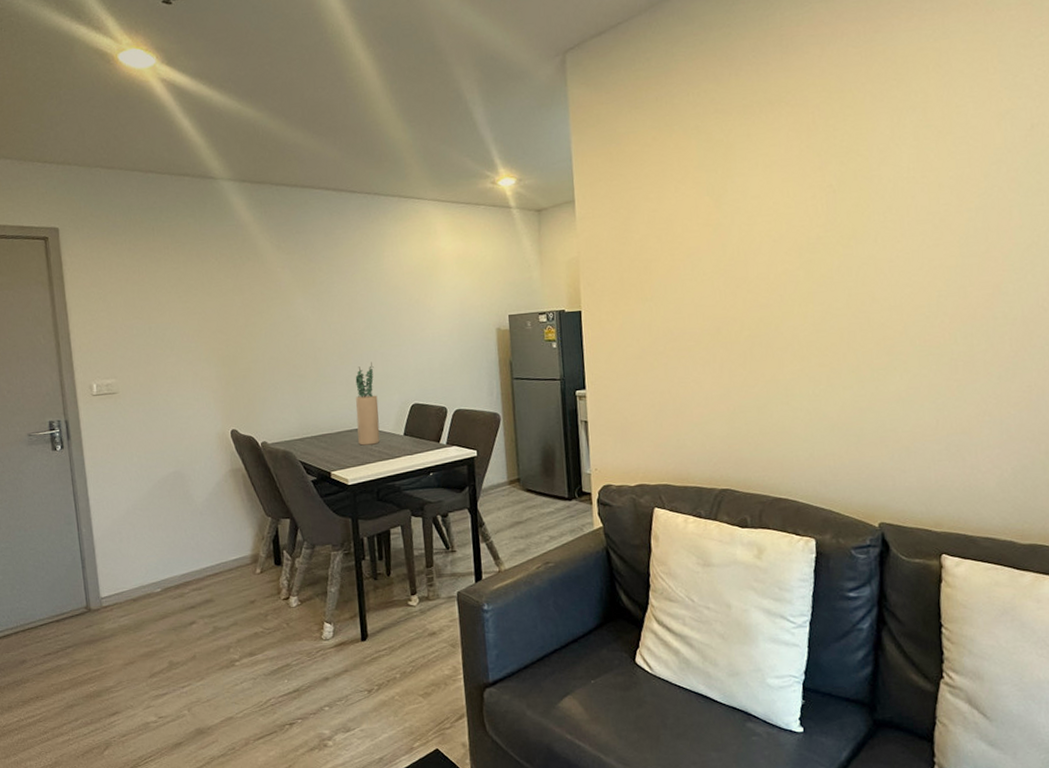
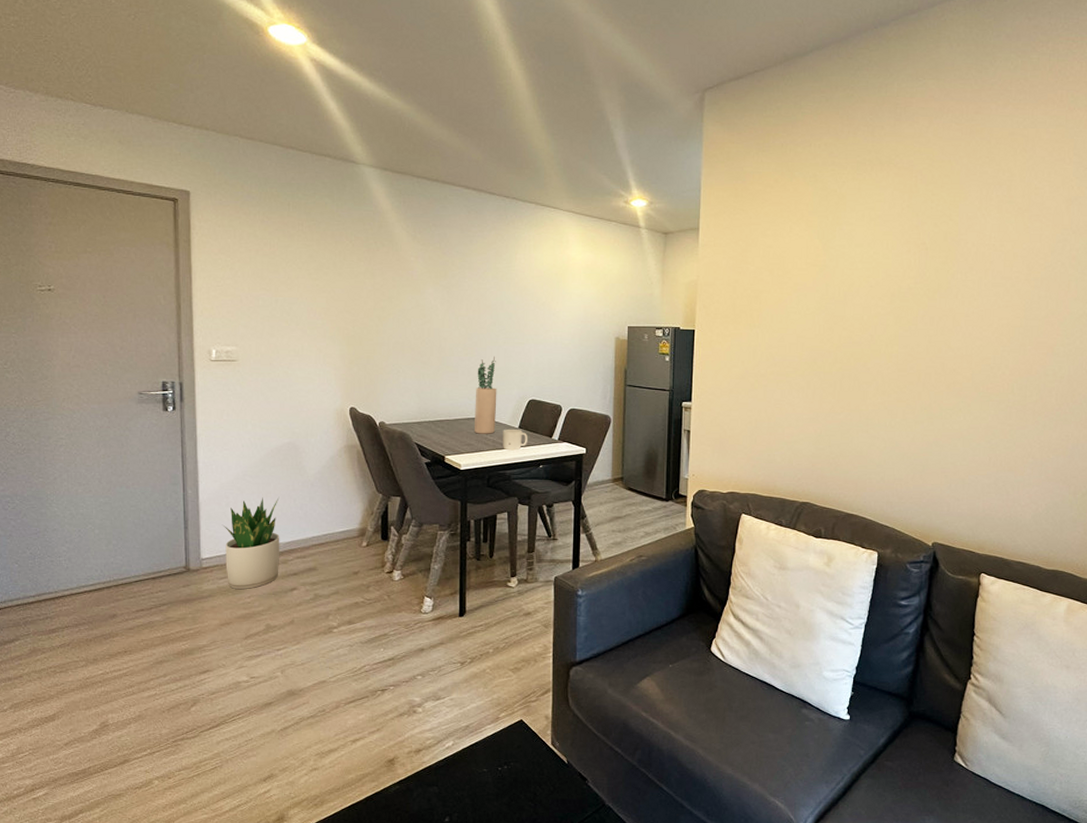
planter: none [118,529,177,627] -> present [223,497,280,590]
mug: none [388,436,415,460] -> present [503,429,528,451]

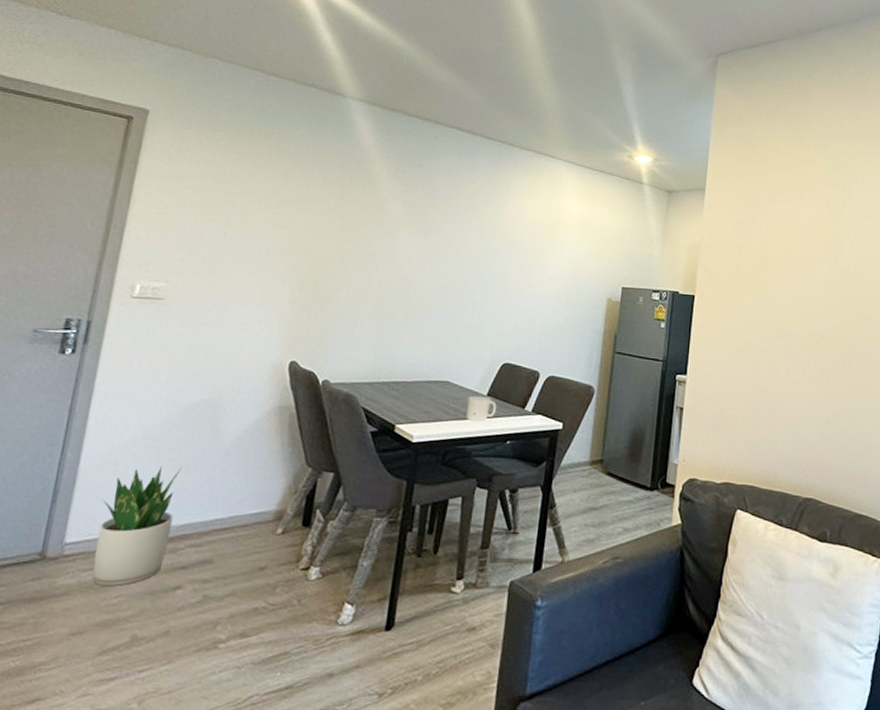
vase: present [474,356,497,434] -> none [434,311,470,401]

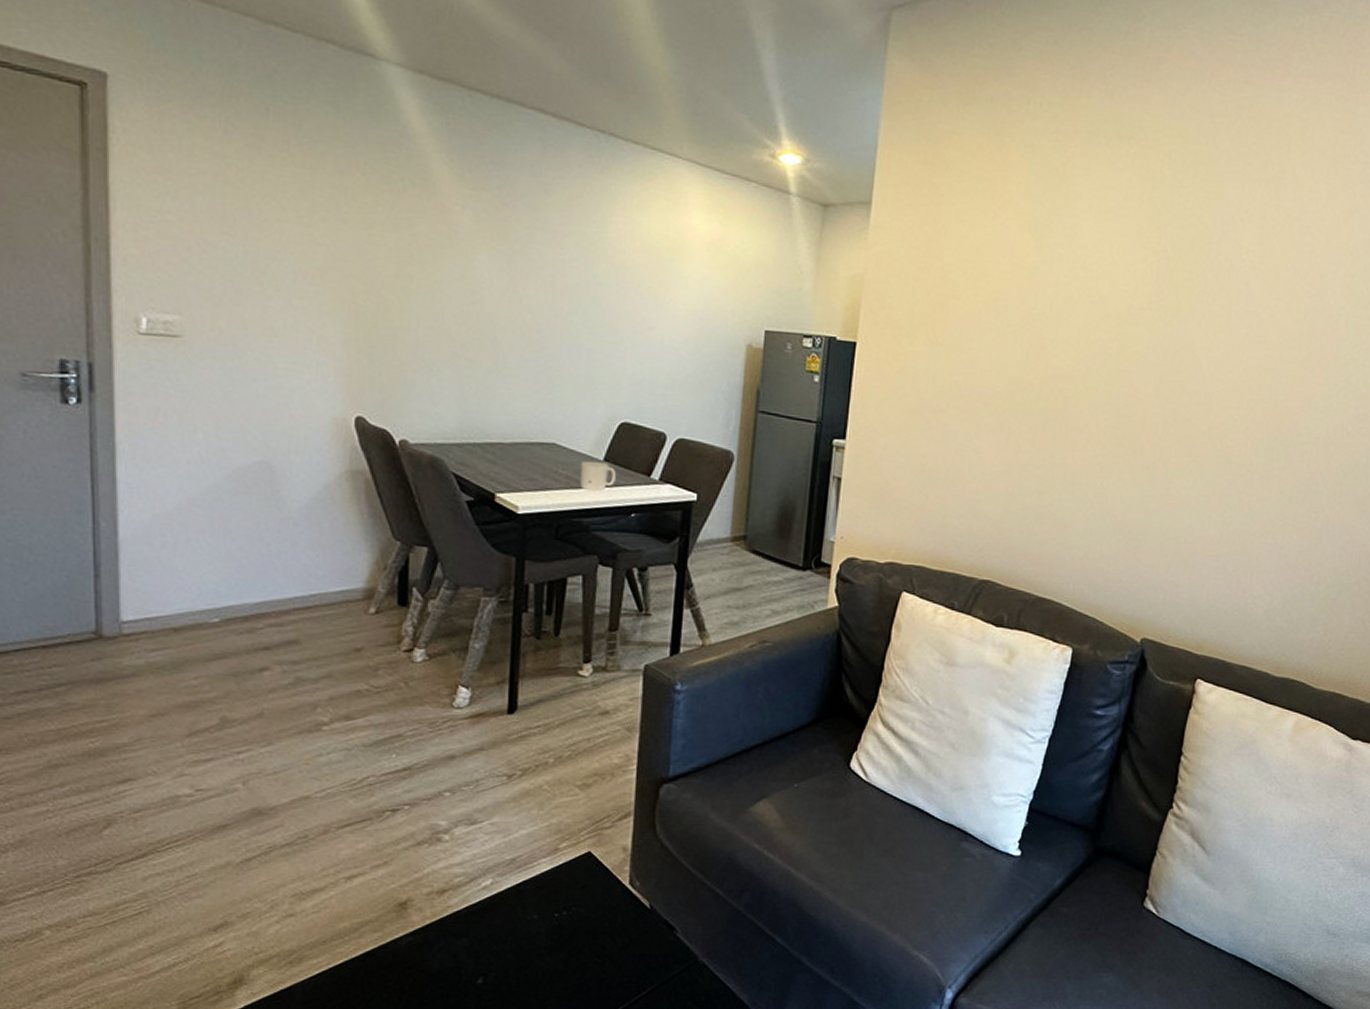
planter: present [92,466,183,587] -> none [155,538,245,668]

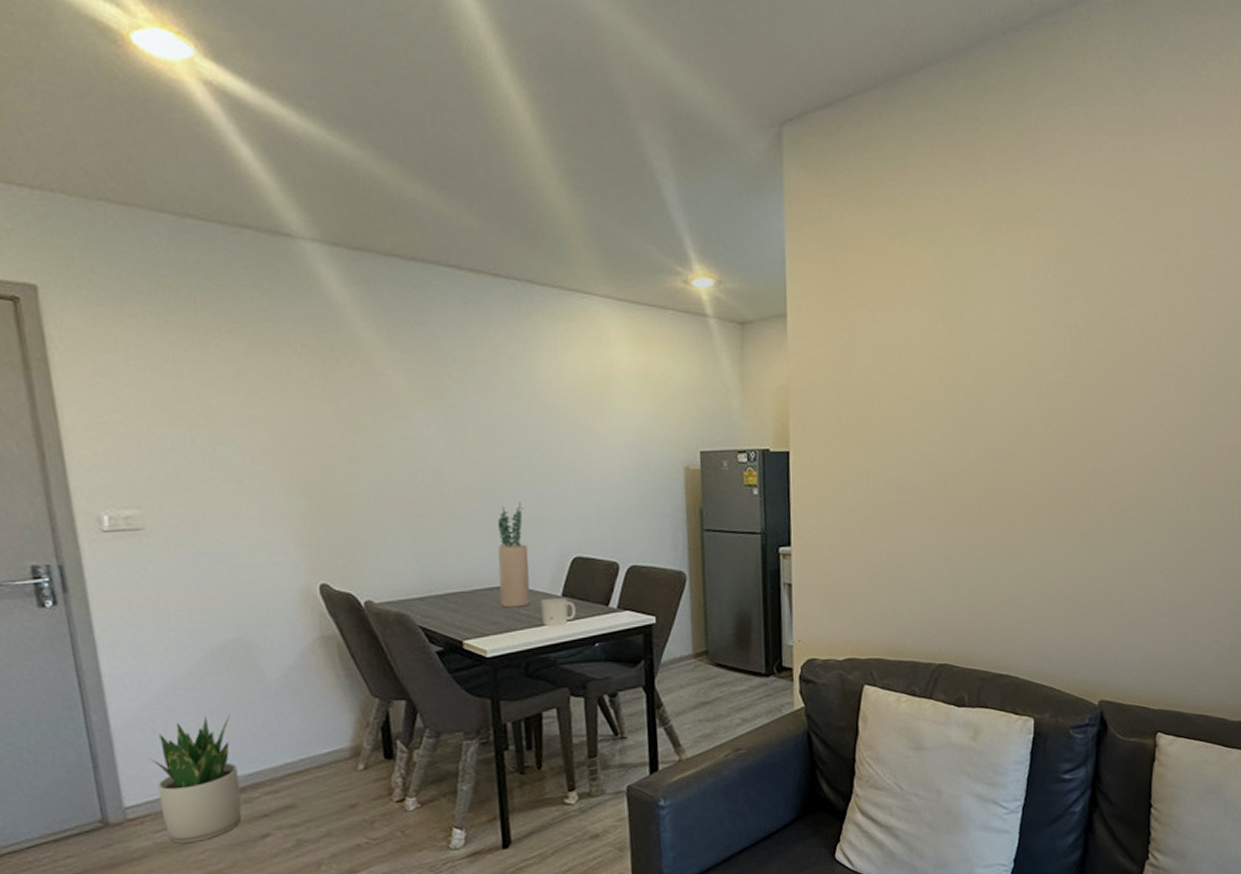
planter: none [155,538,245,668] -> present [150,715,242,844]
vase: none [539,358,575,467] -> present [497,501,531,608]

